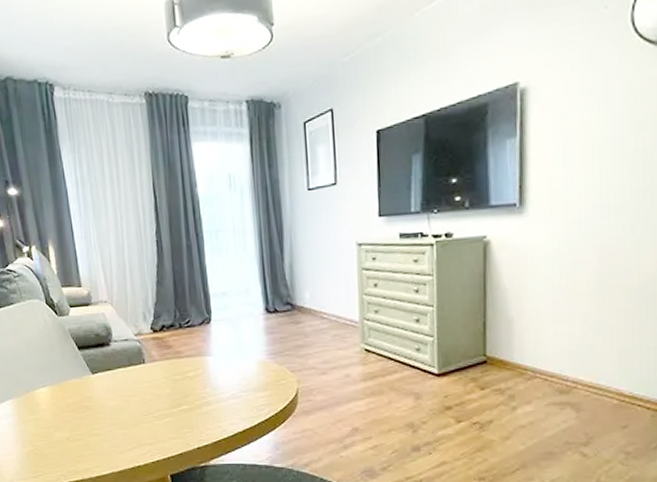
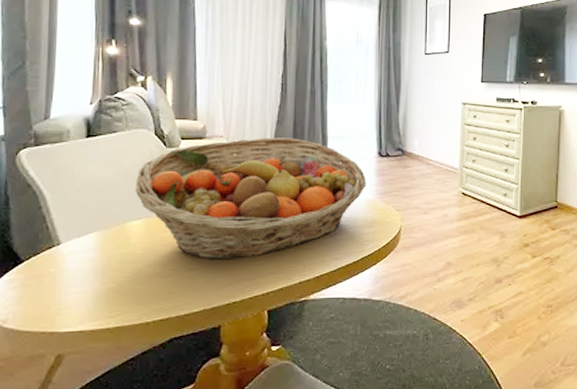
fruit basket: none [36,298,256,426] -> present [134,138,366,261]

